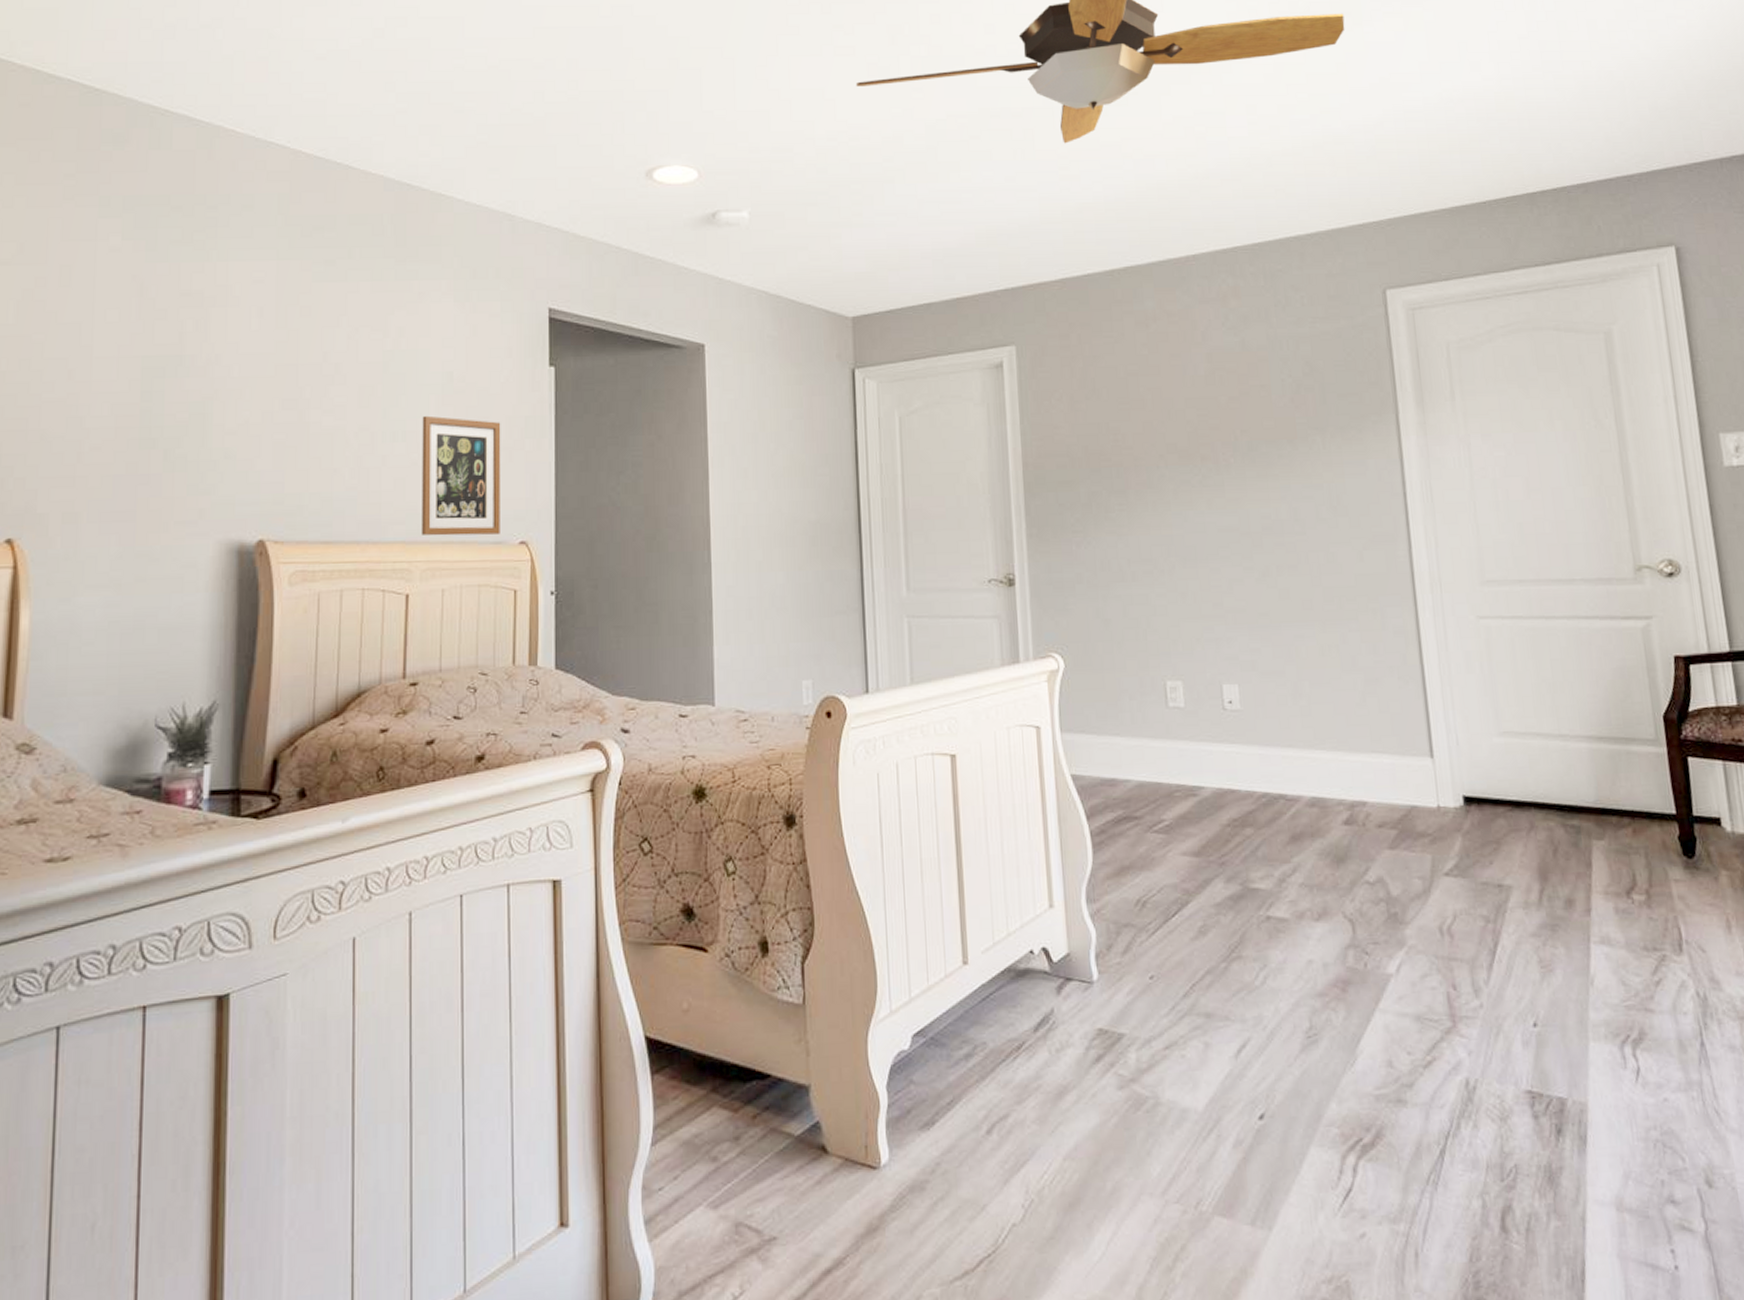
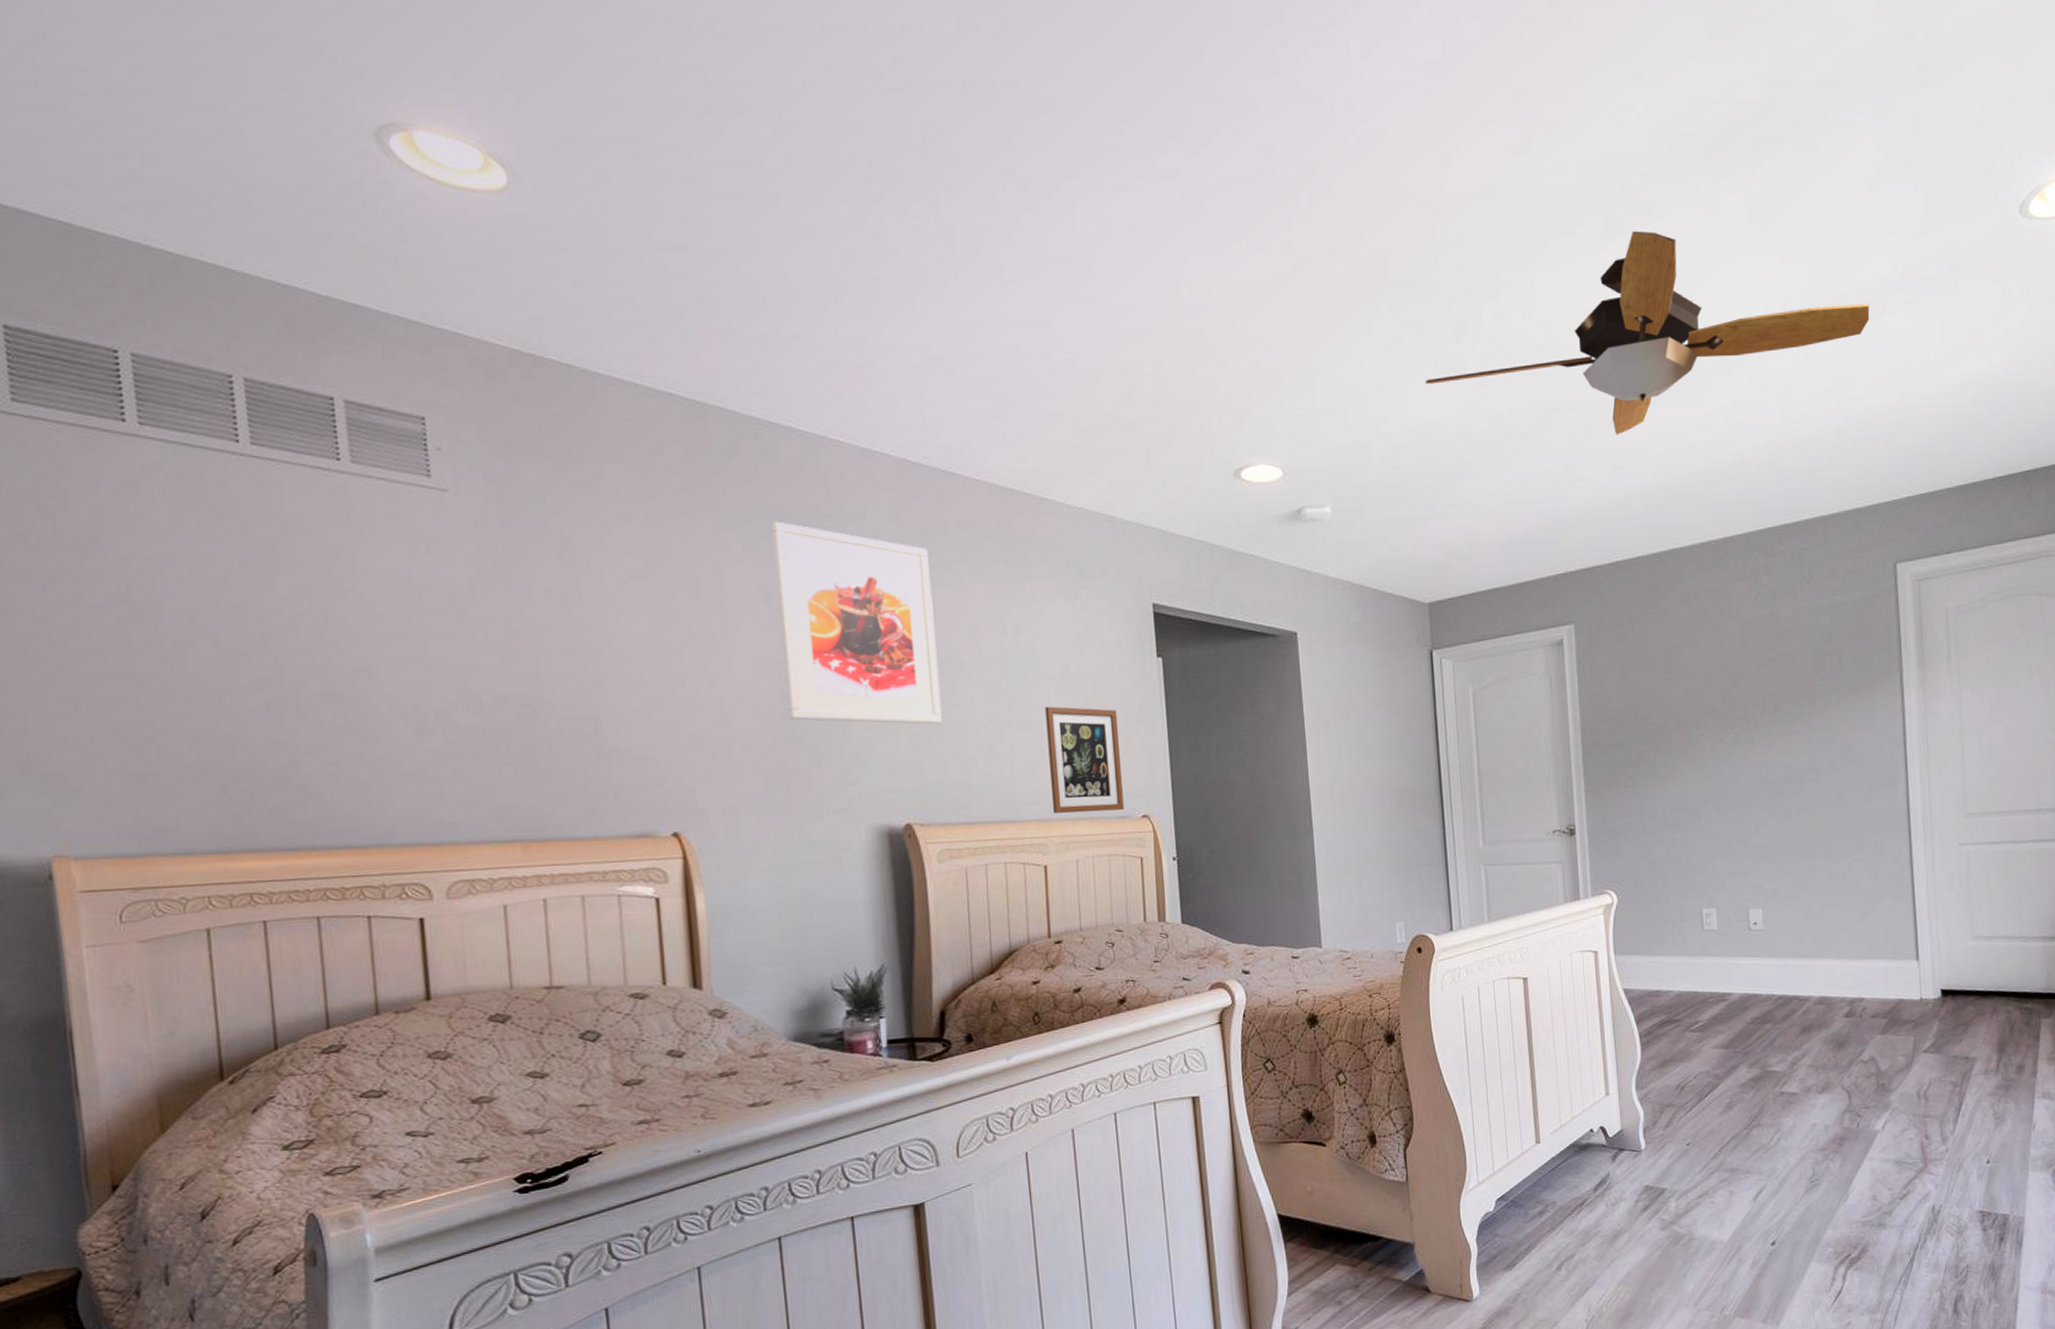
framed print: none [146,210,314,431] -> present [771,521,942,724]

